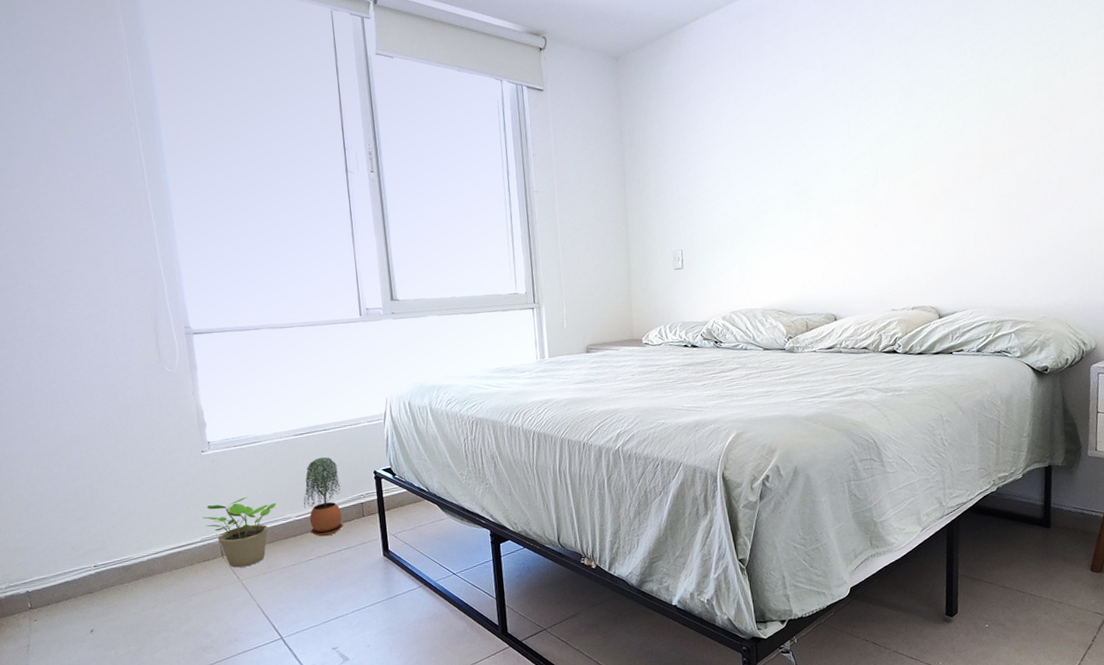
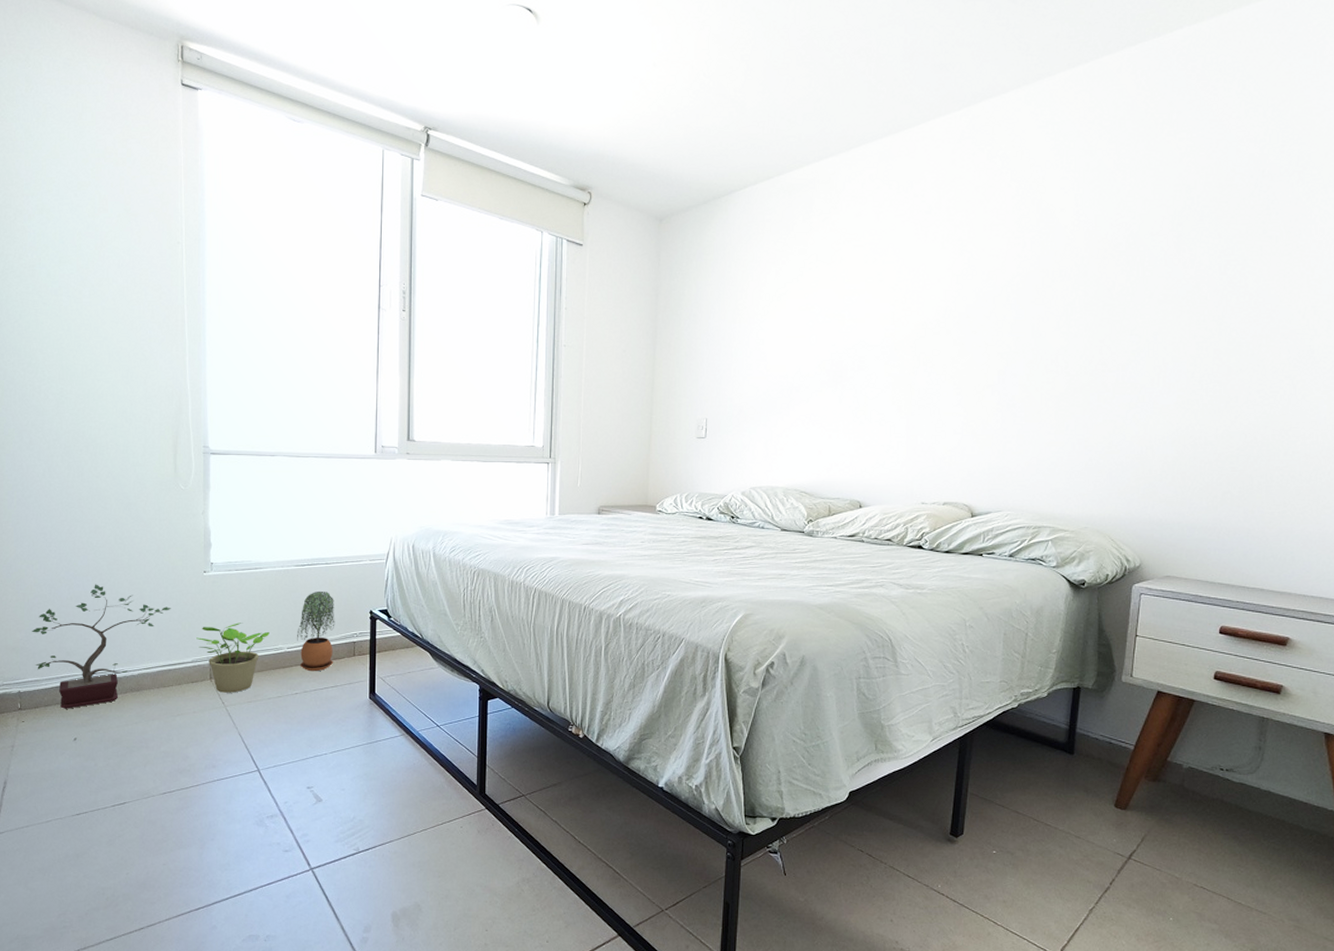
potted plant: none [32,476,173,603] -> present [32,584,172,709]

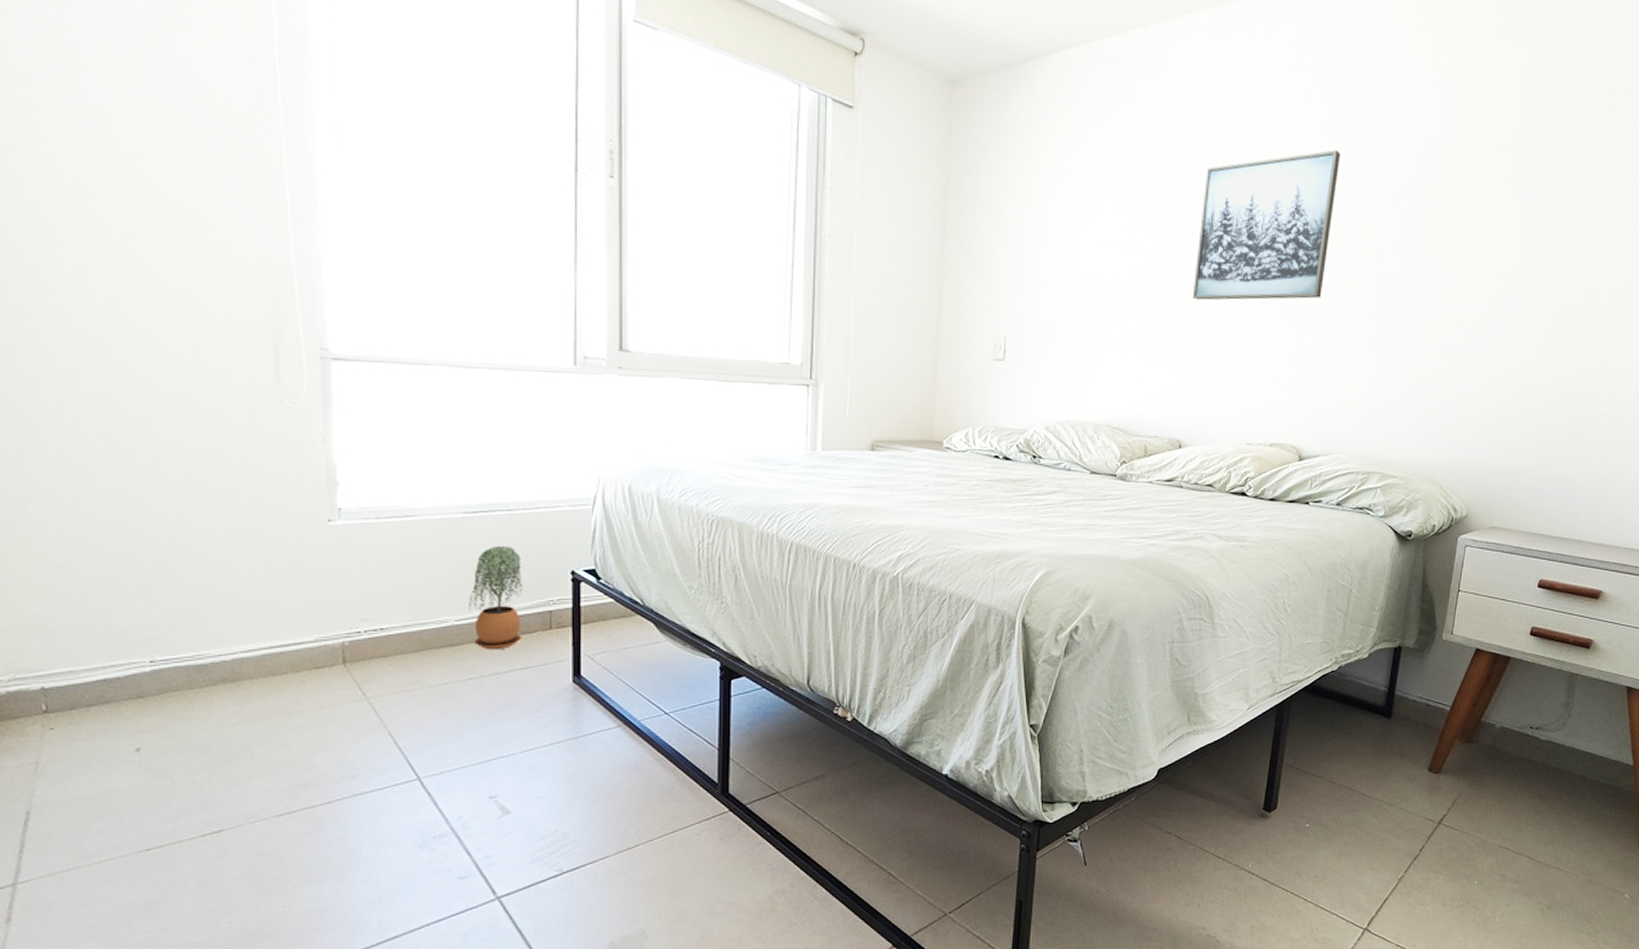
potted plant: present [32,584,172,709] -> none [58,537,281,709]
potted plant: present [196,623,269,693] -> none [320,588,429,681]
wall art: none [867,247,999,381] -> present [1192,150,1341,301]

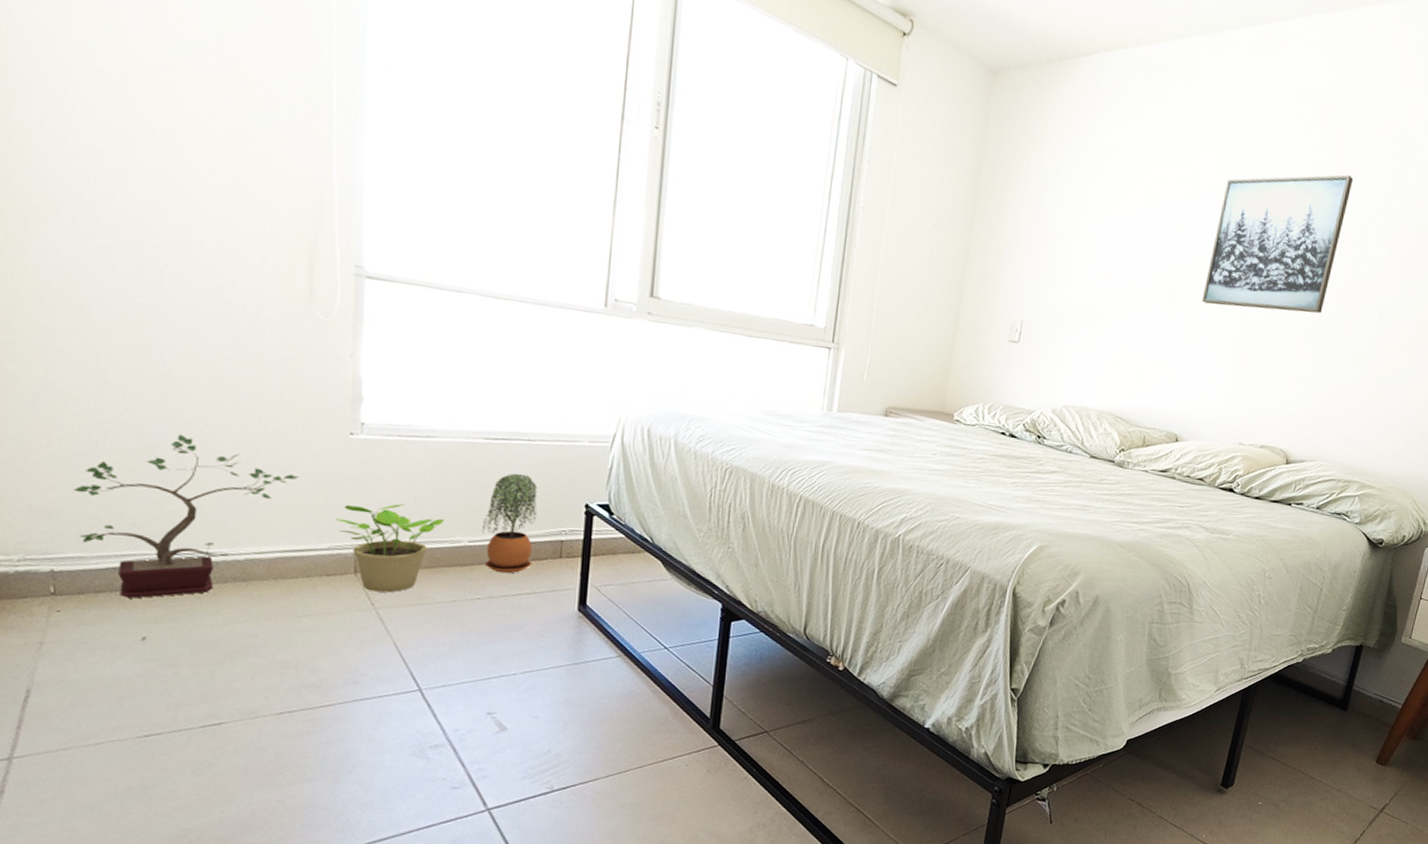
potted plant: none [58,537,281,709] -> present [74,434,299,599]
potted plant: none [320,588,429,681] -> present [336,504,444,593]

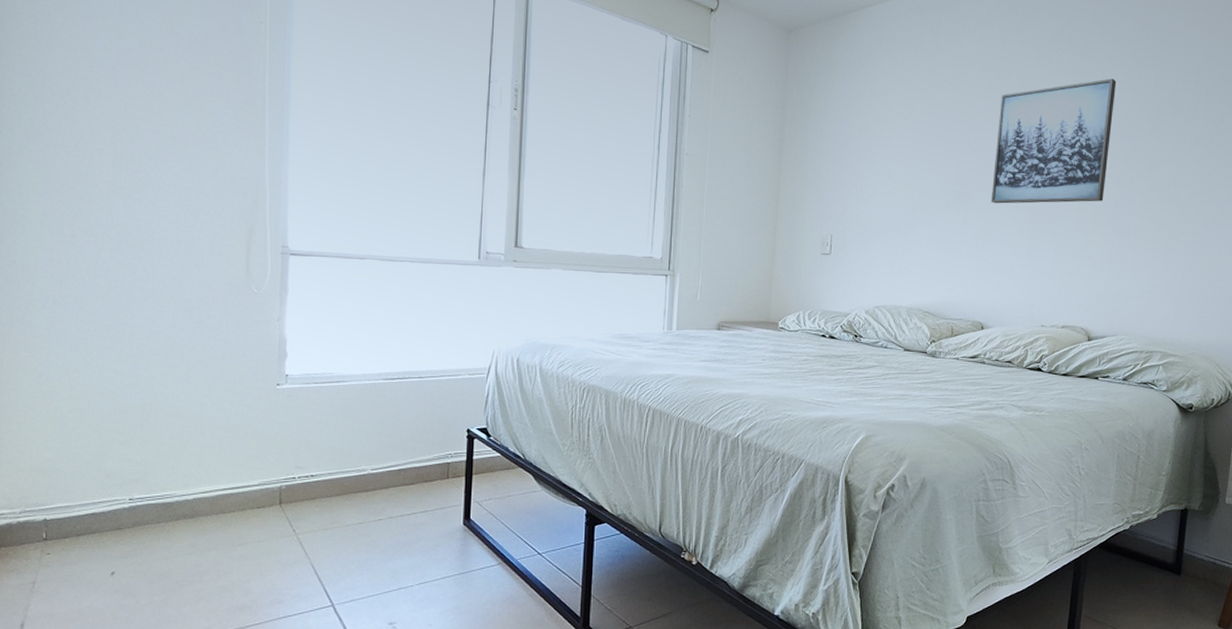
potted plant: present [74,434,299,599] -> none [64,396,237,539]
potted plant: present [336,504,444,593] -> none [265,441,351,519]
potted plant: present [483,474,537,574] -> none [383,408,428,496]

